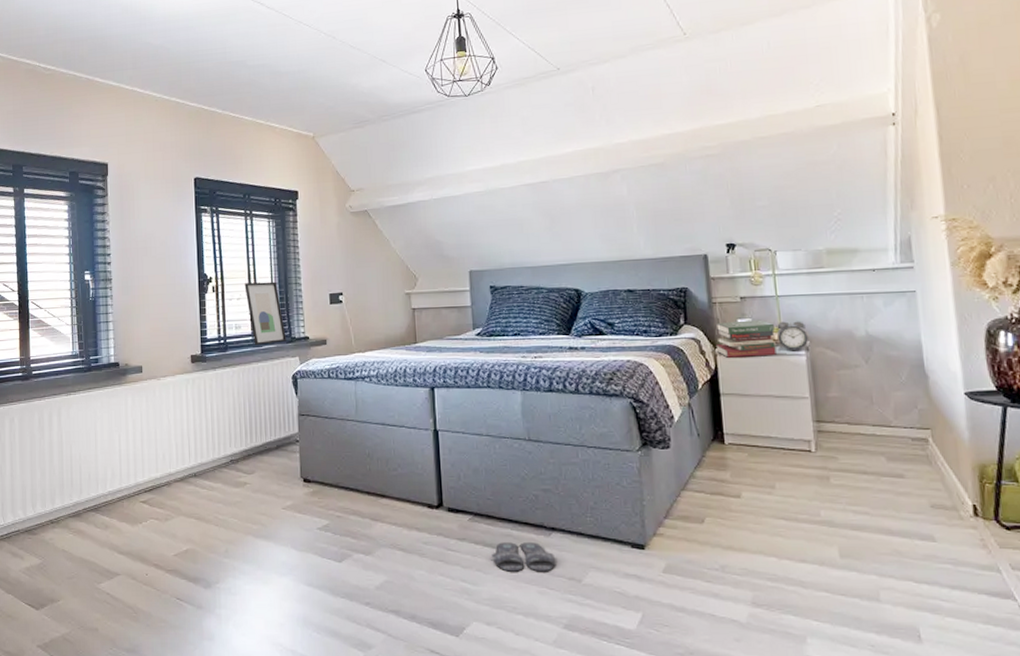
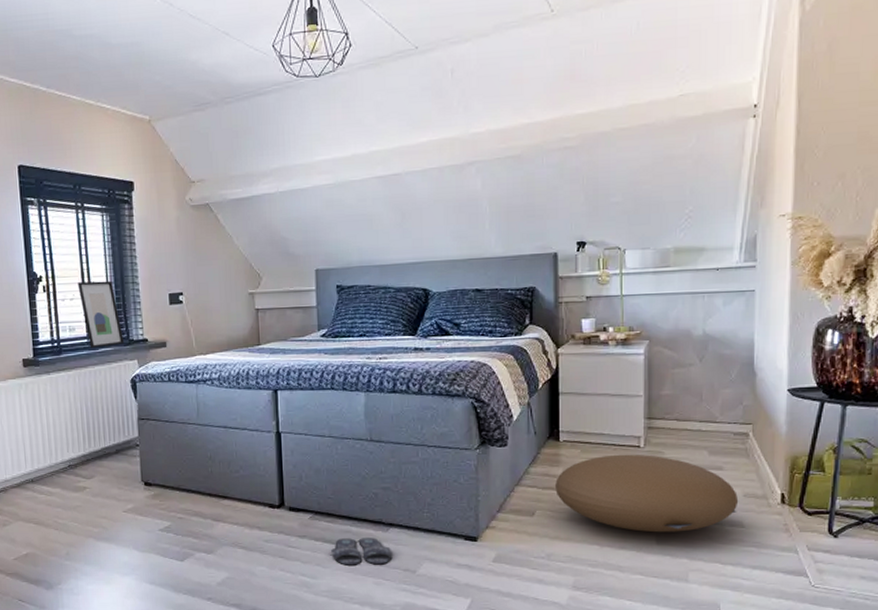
books: present [715,319,776,358] -> none [558,319,616,357]
pouf: none [723,459,926,545] -> present [554,454,739,533]
alarm clock: present [776,321,811,351] -> none [618,320,649,351]

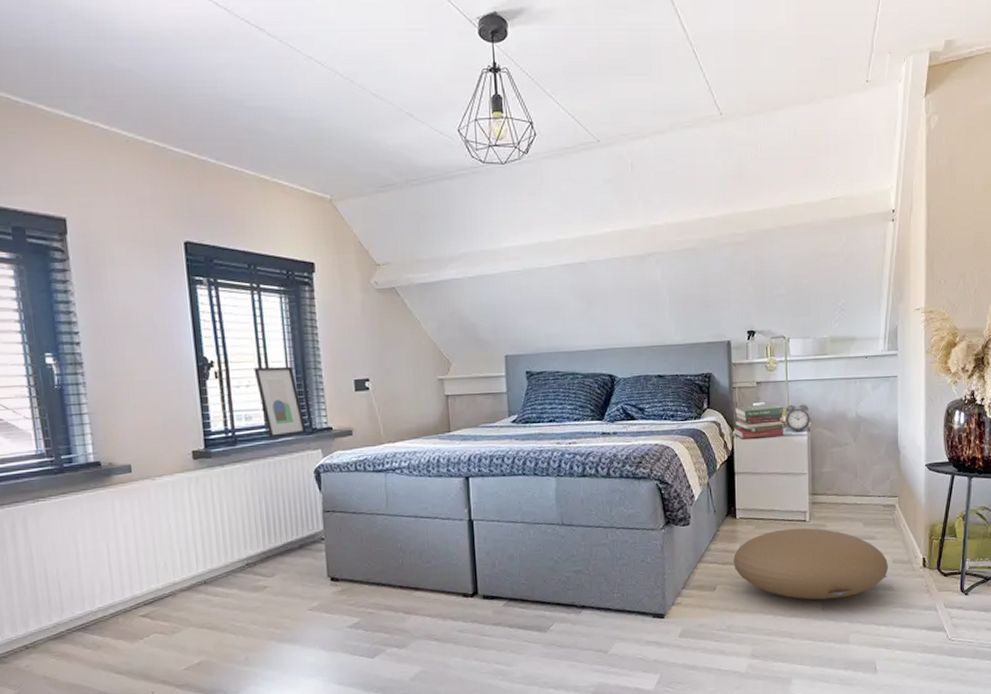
slippers: present [331,538,391,566] -> none [525,621,584,651]
books: none [558,319,616,357] -> present [733,403,784,439]
alarm clock: none [618,320,649,351] -> present [784,404,811,432]

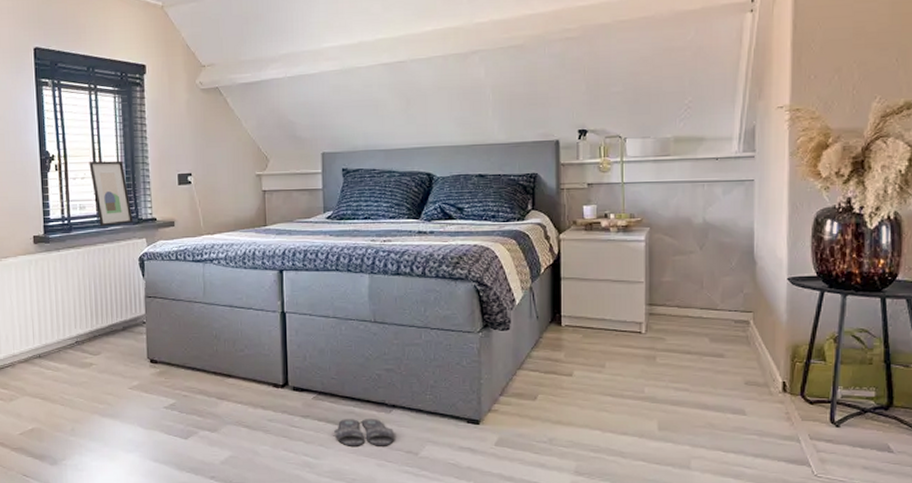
slippers: none [525,621,584,651] -> present [334,419,394,446]
pouf: present [732,527,889,600] -> none [556,340,740,419]
books: present [733,403,784,439] -> none [560,206,617,243]
alarm clock: present [784,404,811,432] -> none [619,208,650,237]

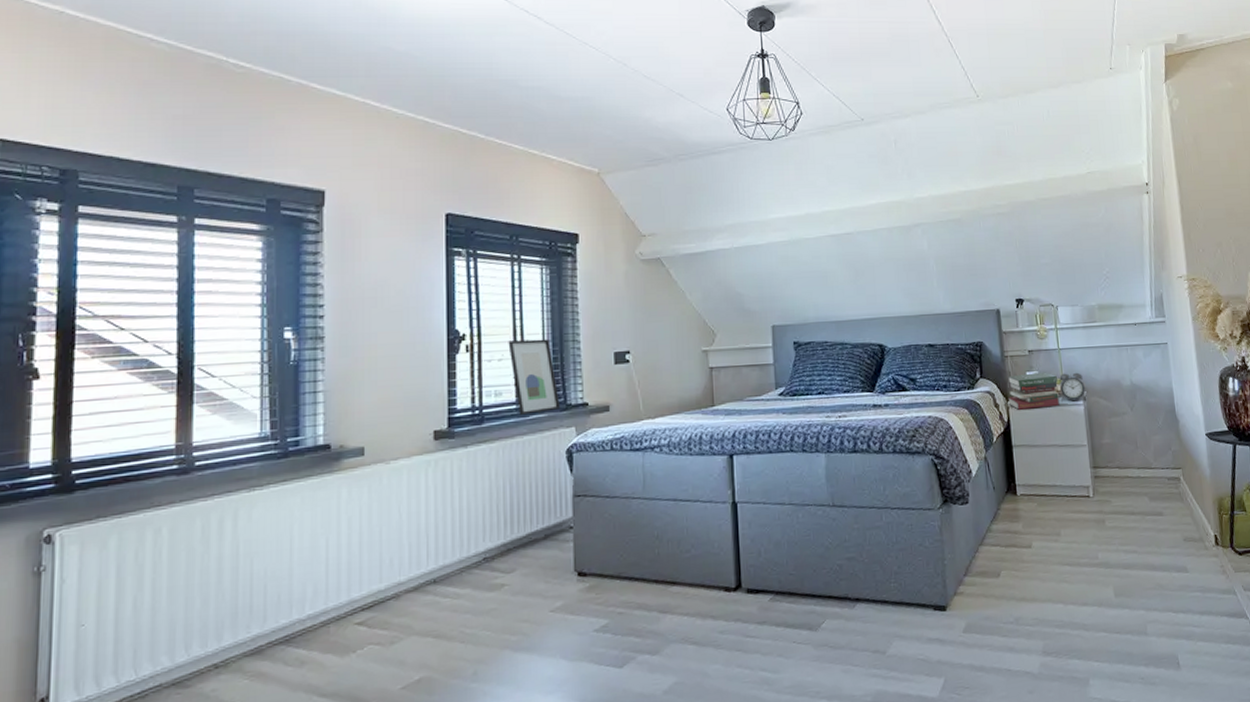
slippers: present [334,419,394,446] -> none [794,616,859,653]
books: none [560,206,617,243] -> present [1008,372,1059,410]
alarm clock: none [619,208,650,237] -> present [1059,372,1087,401]

